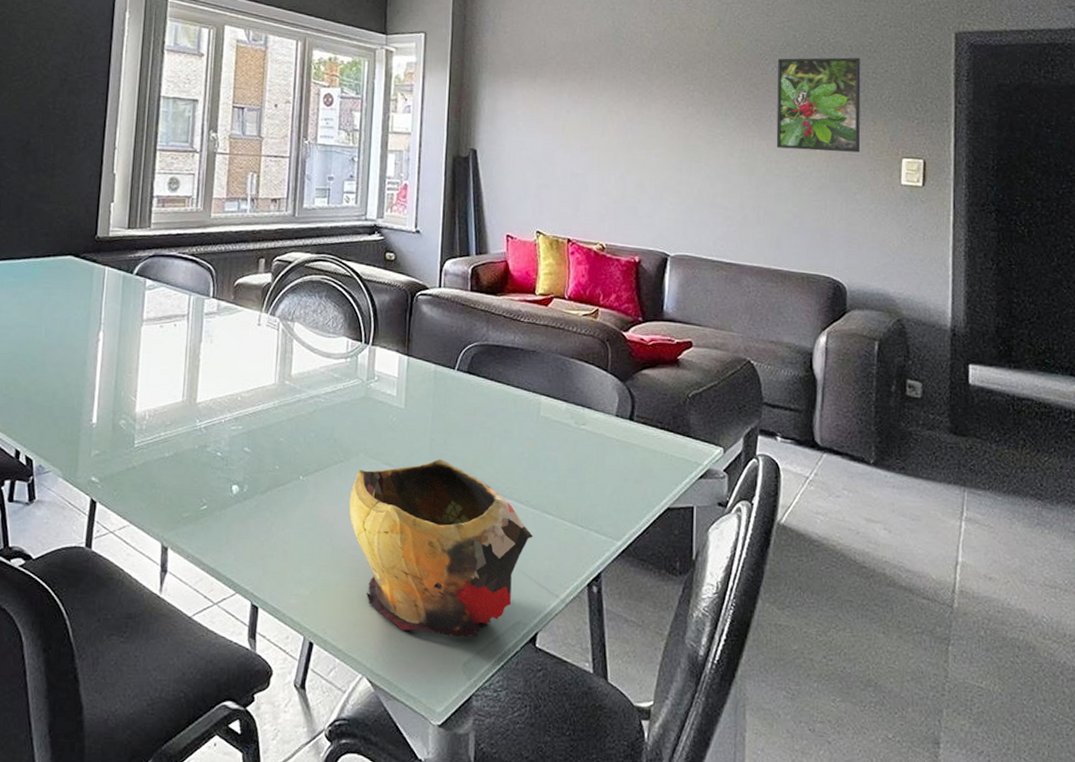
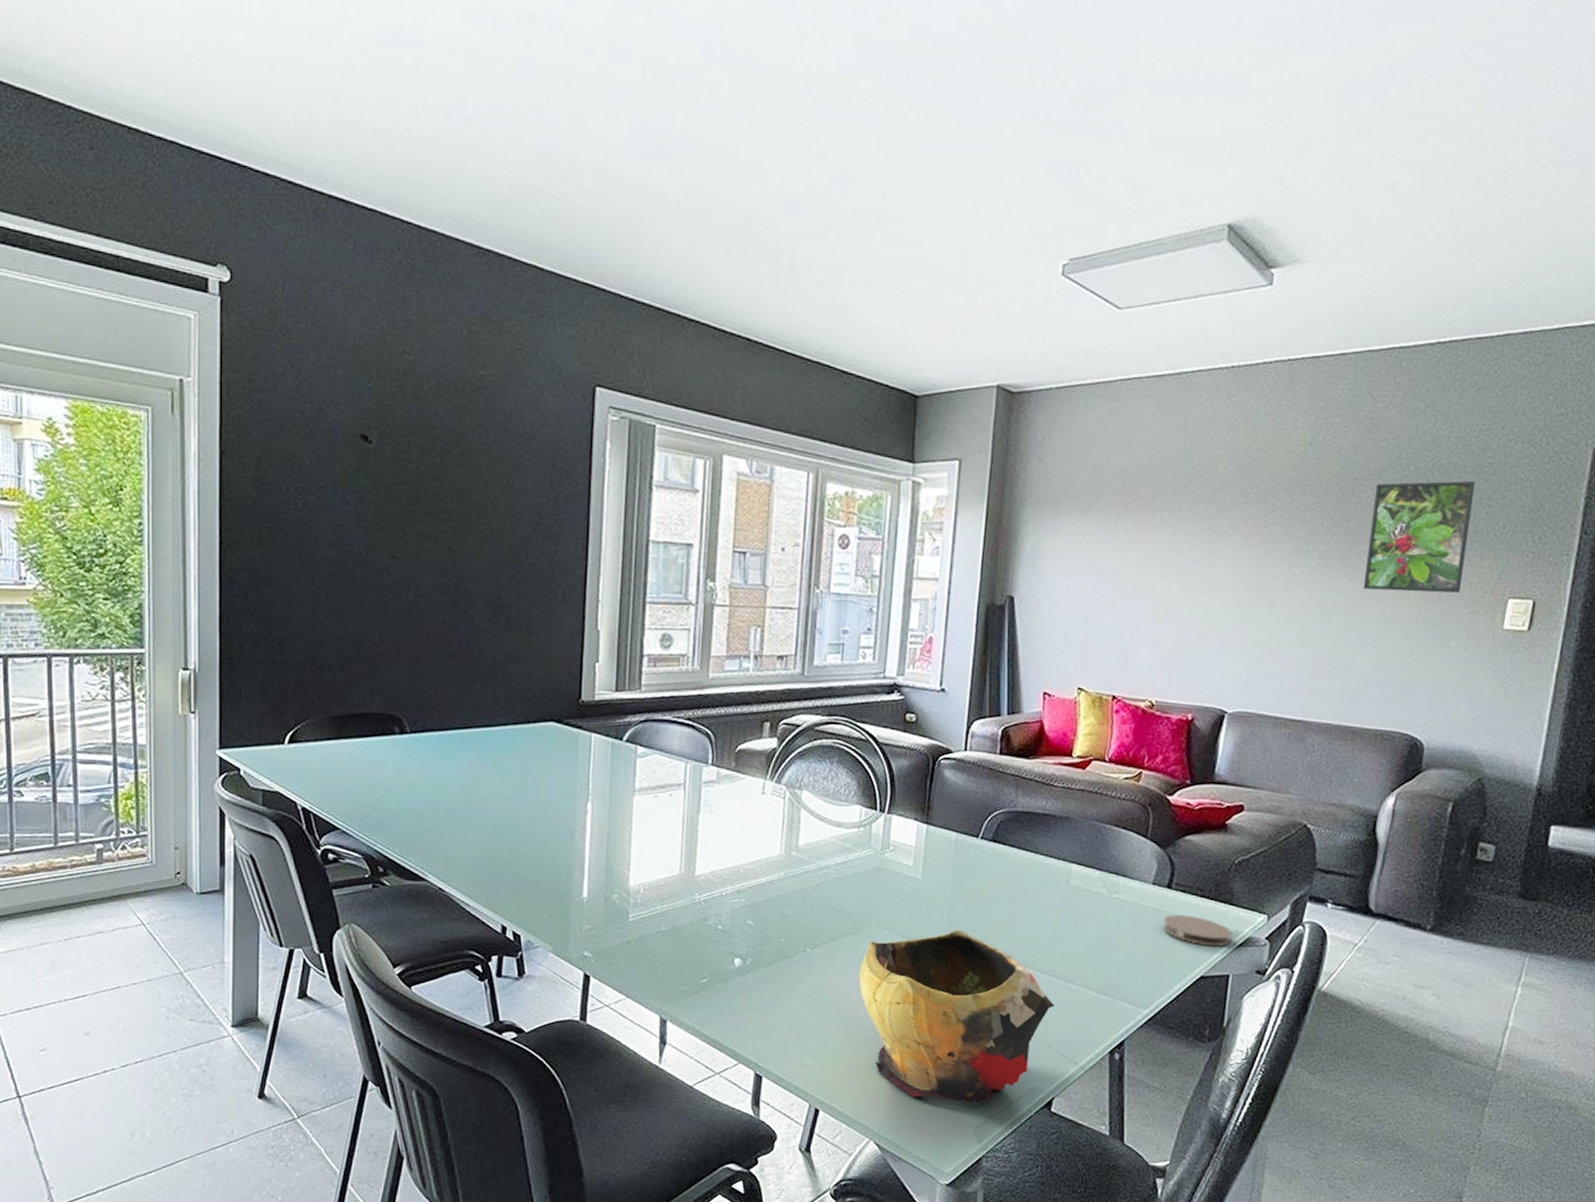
coaster: none [628,446,693,479] -> present [1163,915,1232,947]

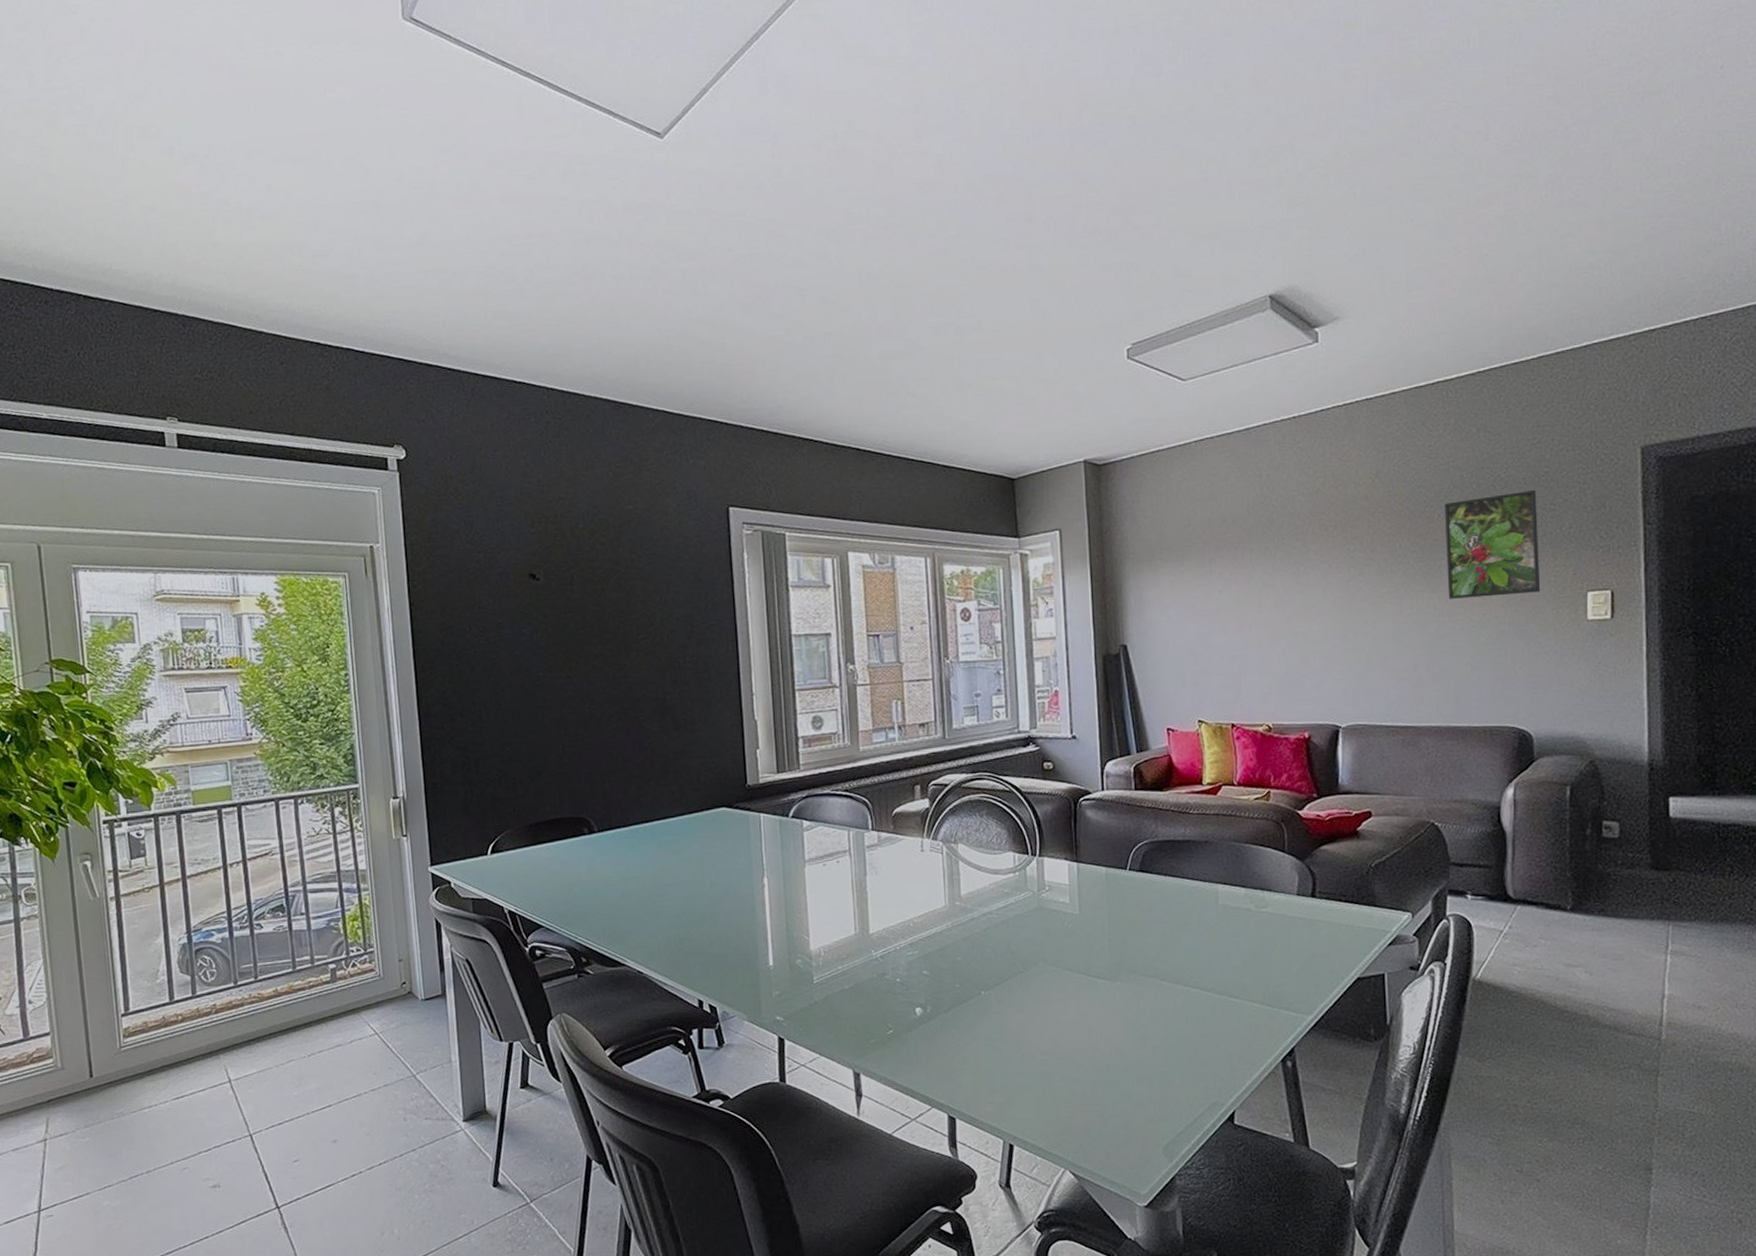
decorative bowl: present [859,930,1055,1103] -> none [1033,959,1222,1124]
coaster: present [1163,915,1232,947] -> none [1313,921,1381,949]

